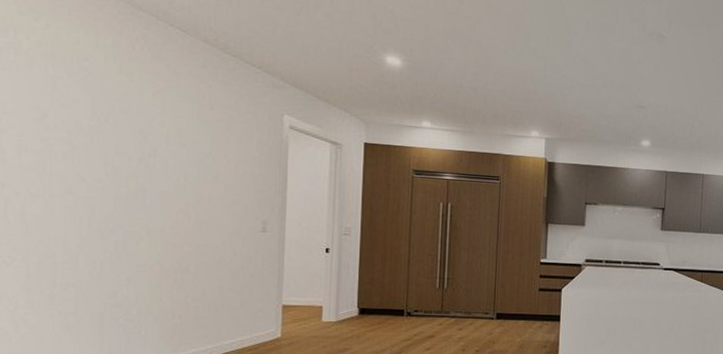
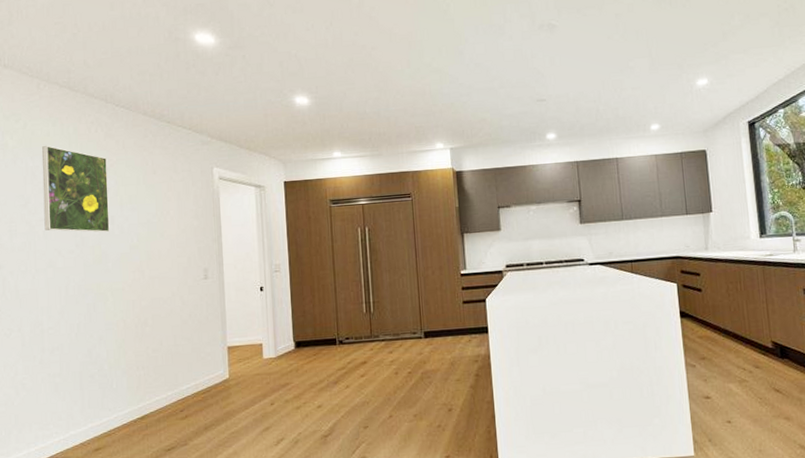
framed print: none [65,55,153,166] -> present [42,146,110,233]

